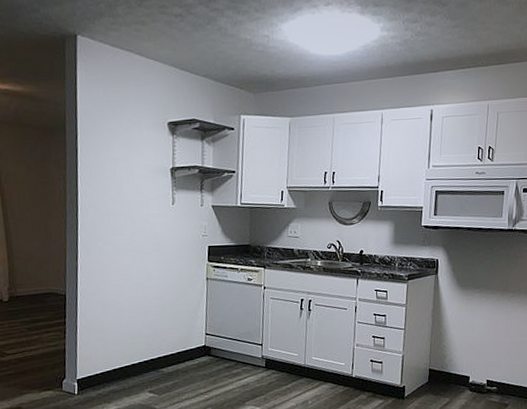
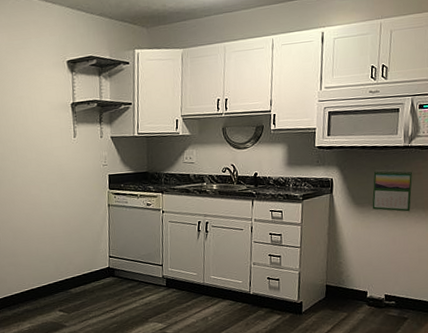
calendar: none [476,252,516,296] -> present [372,169,413,212]

